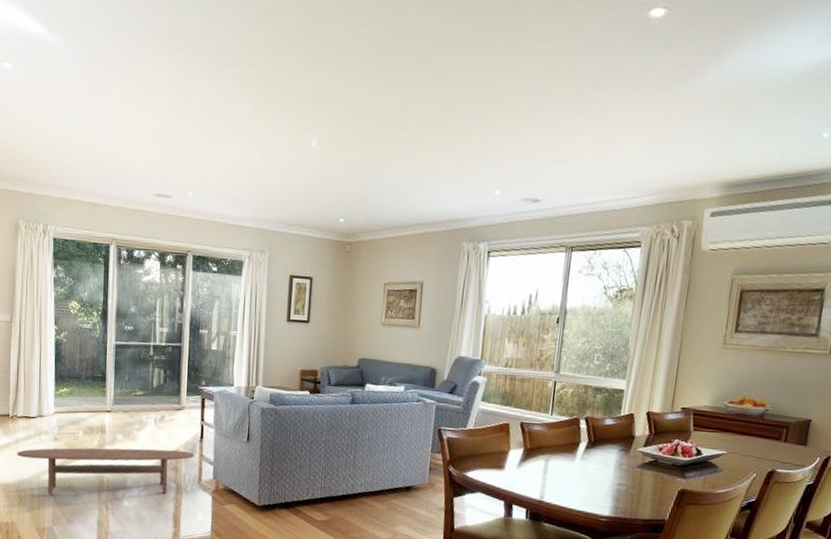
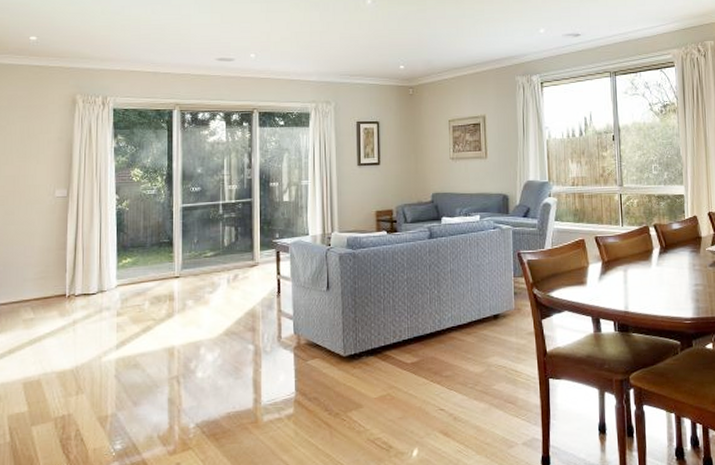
coffee table: present [17,448,195,495] -> none [74,309,273,377]

